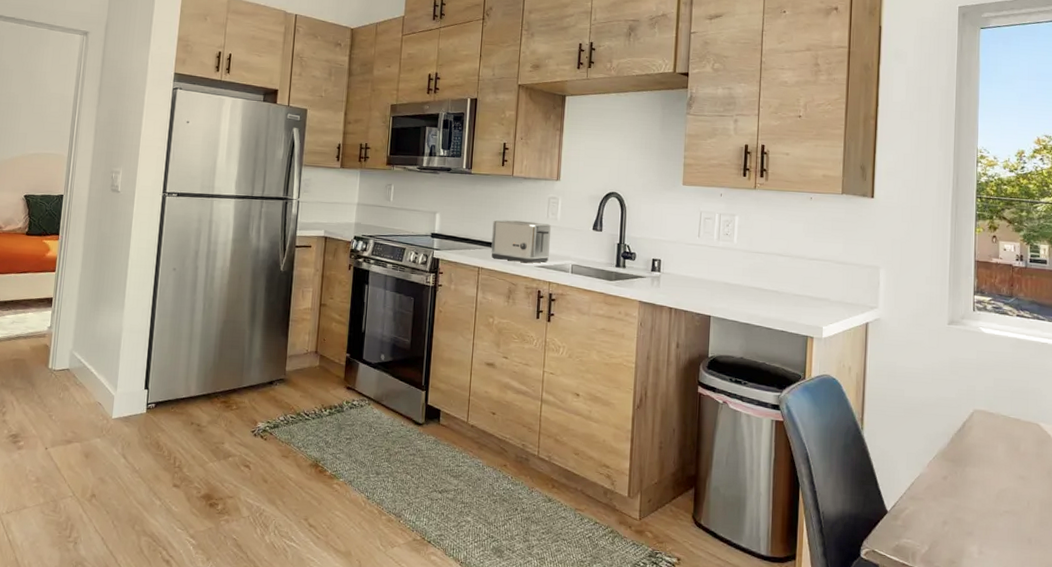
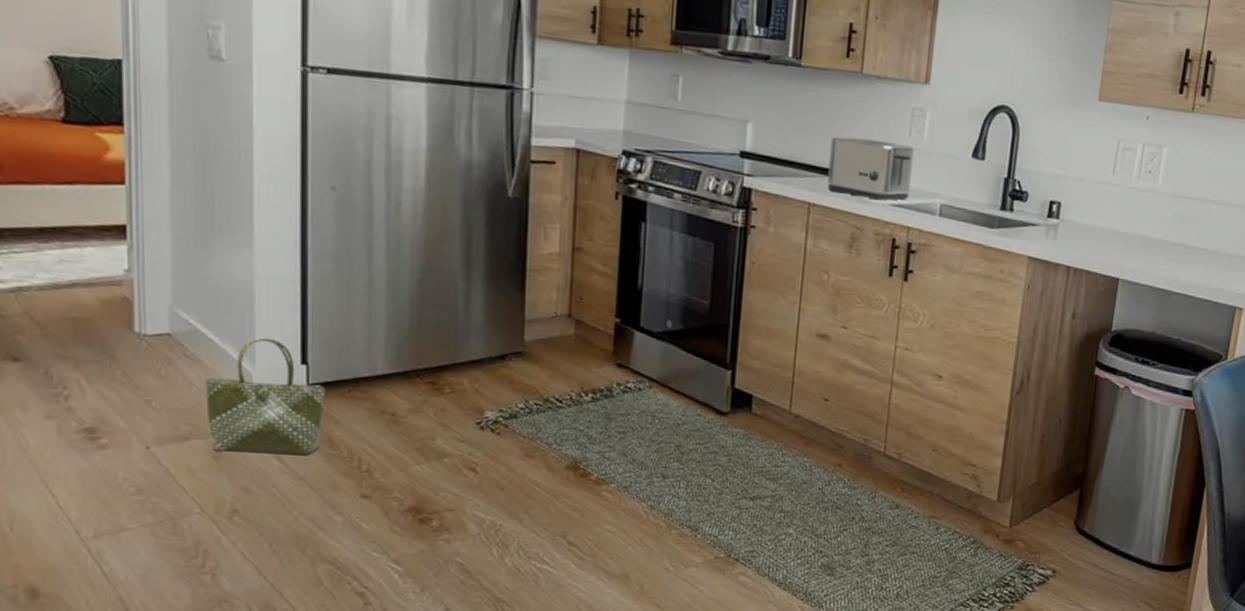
shopping bag: none [84,371,158,455] -> present [205,337,325,456]

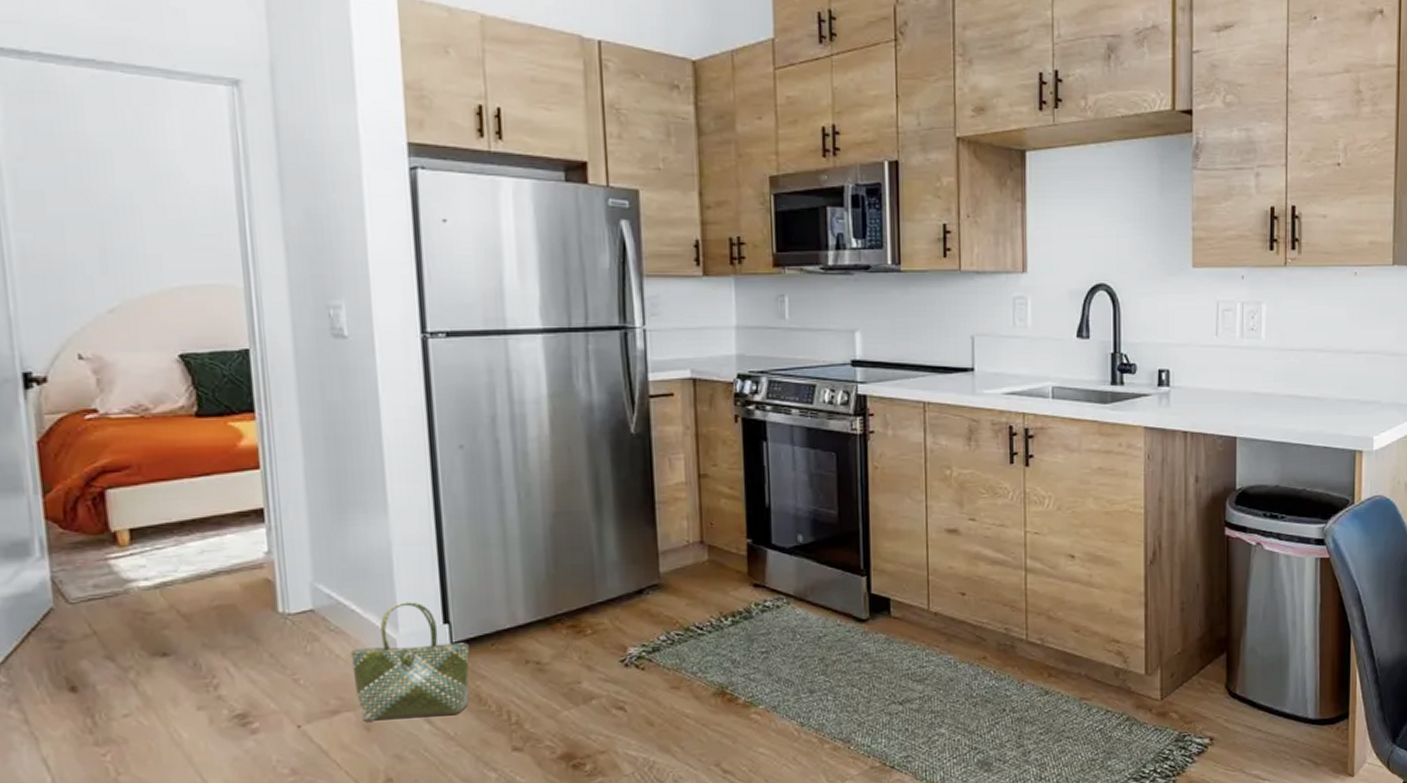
toaster: present [827,136,915,201] -> none [938,333,1021,391]

